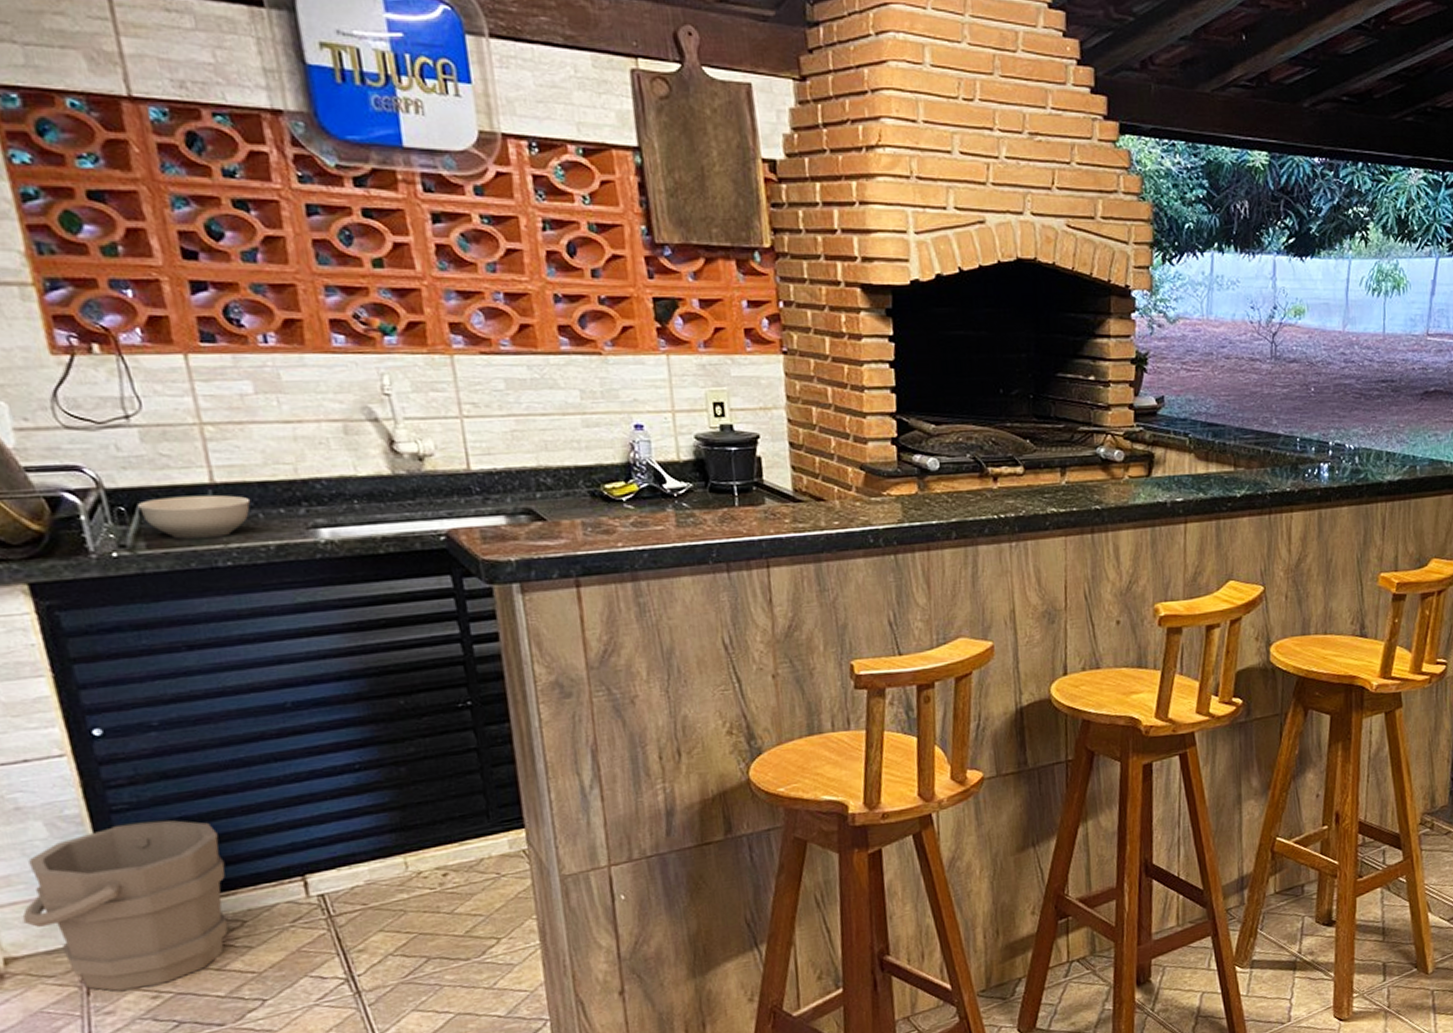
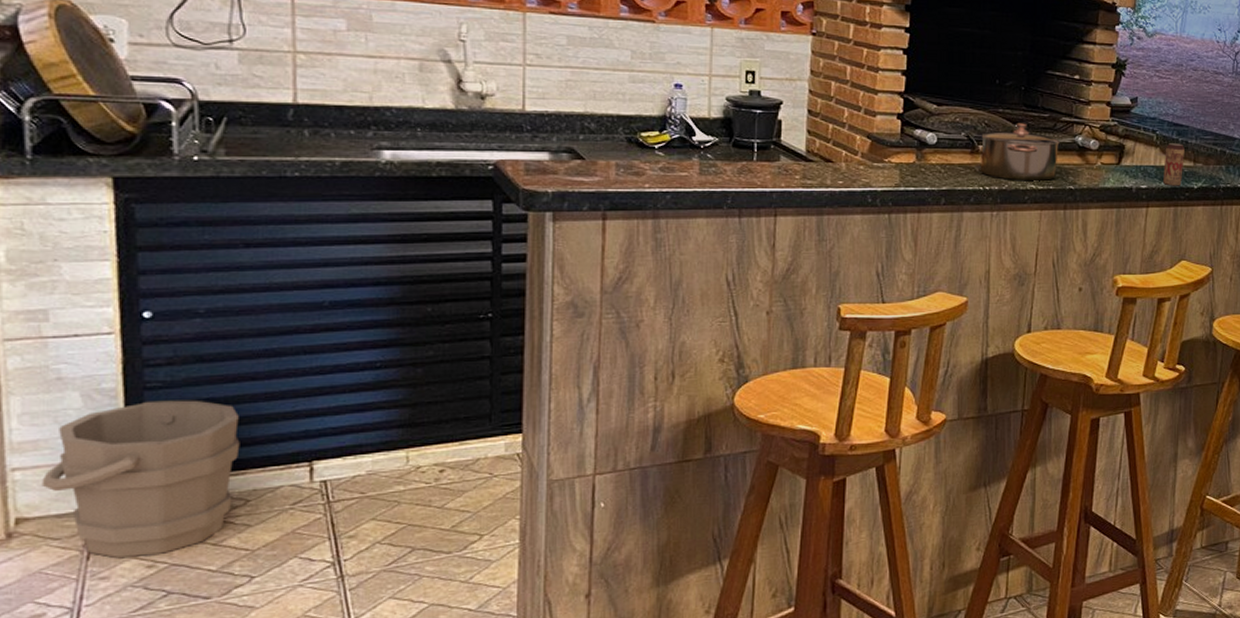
bowl: present [136,494,251,540] -> none [224,112,326,151]
cooking pot: none [989,437,1080,505] -> present [980,123,1060,182]
beer can: none [1200,446,1223,497] -> present [1162,143,1185,186]

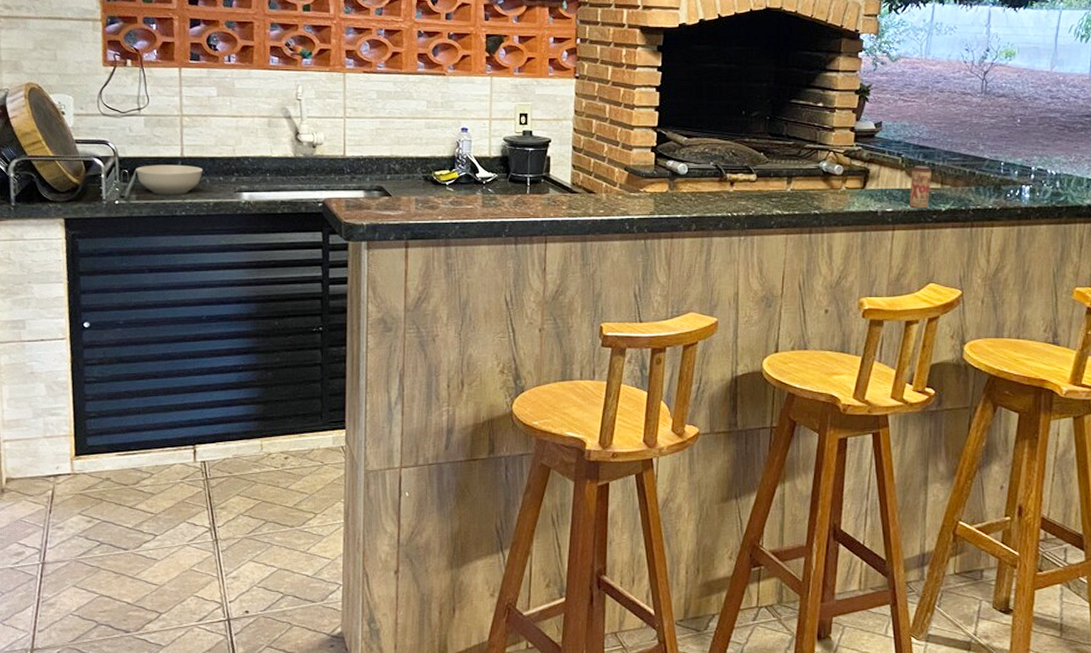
bucket: present [42,400,240,559] -> none [22,392,147,514]
bowl: none [224,112,326,151] -> present [135,164,203,195]
cooking pot: present [980,123,1060,182] -> none [728,151,804,207]

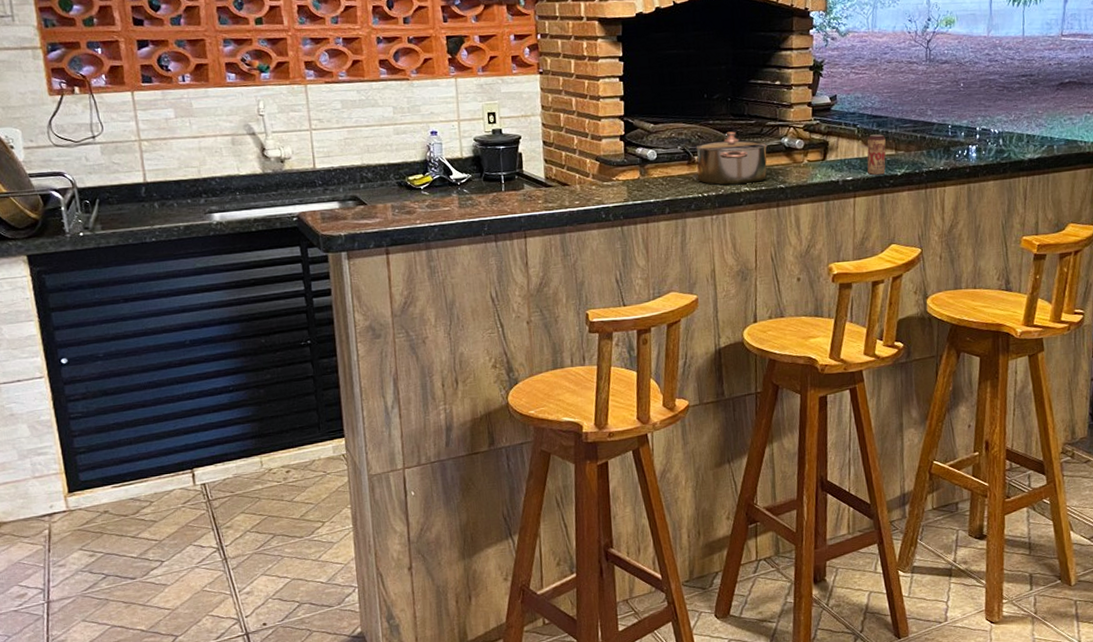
bowl: present [135,164,203,195] -> none [97,190,169,223]
cooking pot: none [728,151,804,207] -> present [696,131,768,185]

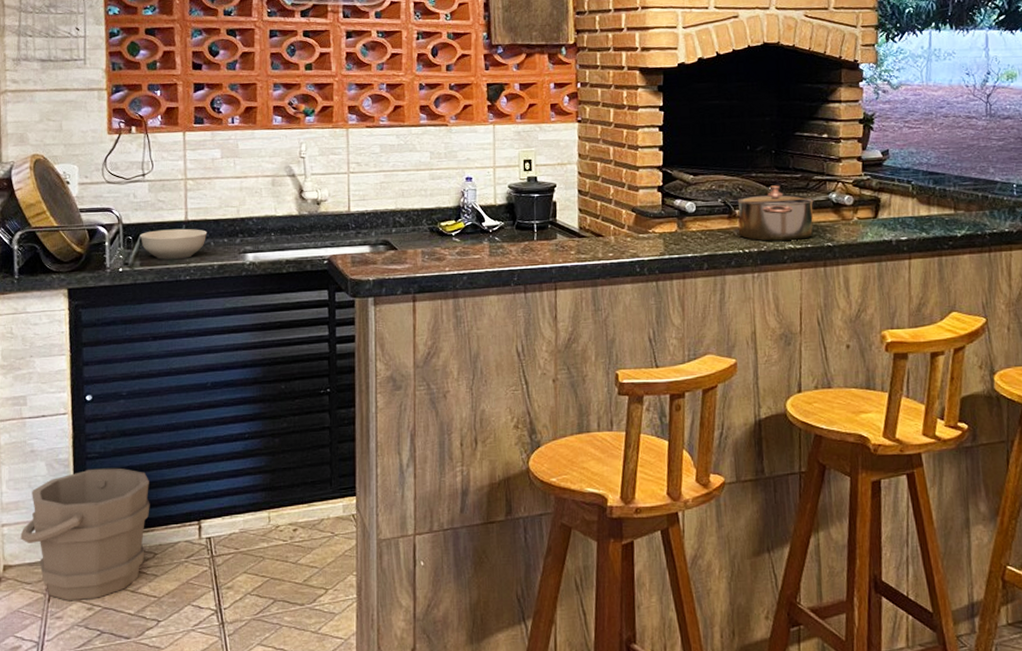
bucket: none [11,425,141,551] -> present [20,467,150,602]
bowl: none [97,190,169,223] -> present [139,228,208,260]
beer can: present [867,134,886,176] -> none [923,192,944,236]

